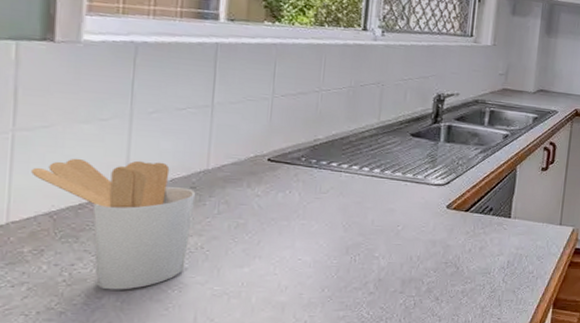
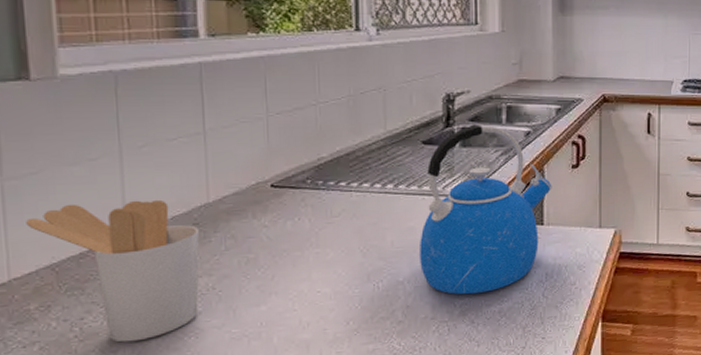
kettle: none [395,123,522,274] -> present [420,124,552,295]

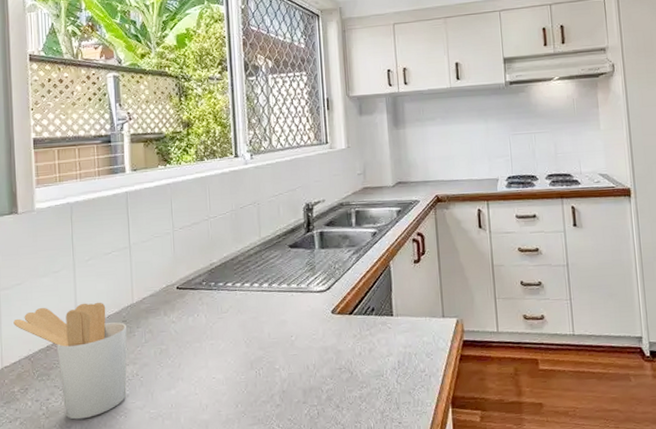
kettle: present [420,124,552,295] -> none [291,228,398,381]

